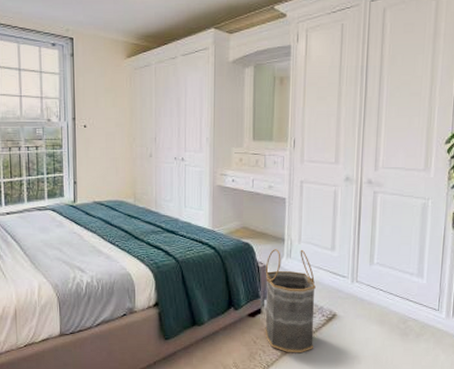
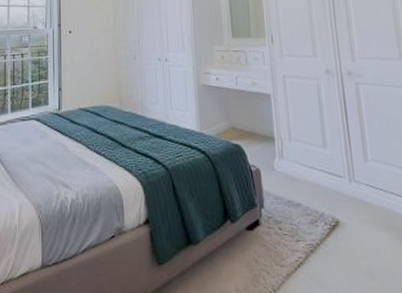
basket: present [265,249,316,353] -> none [258,148,321,273]

